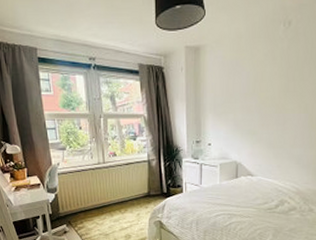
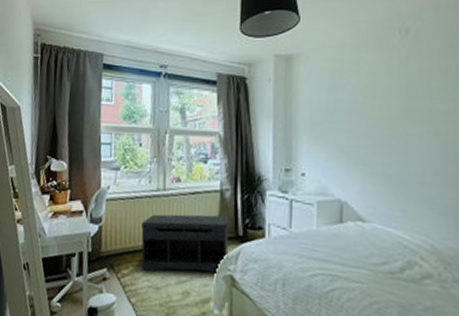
bench: none [89,178,157,223] -> present [141,214,229,274]

